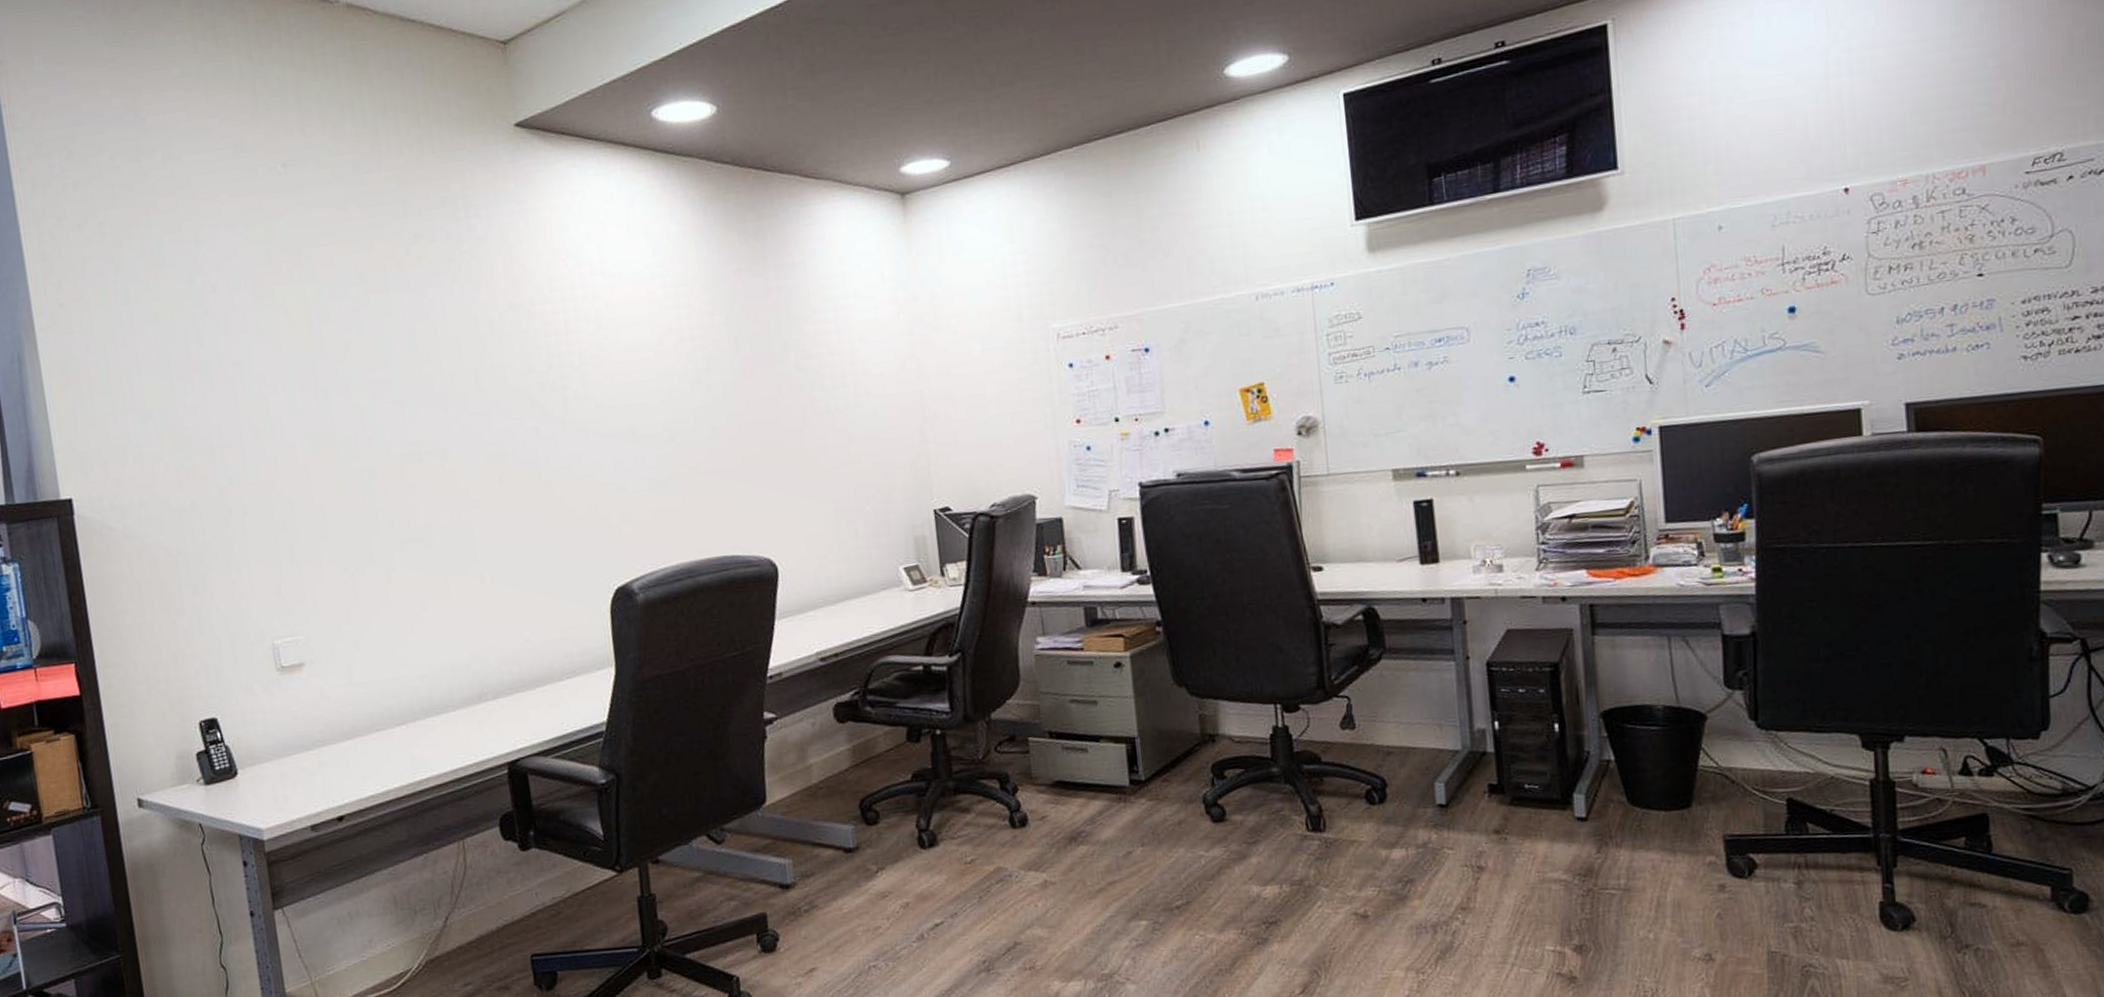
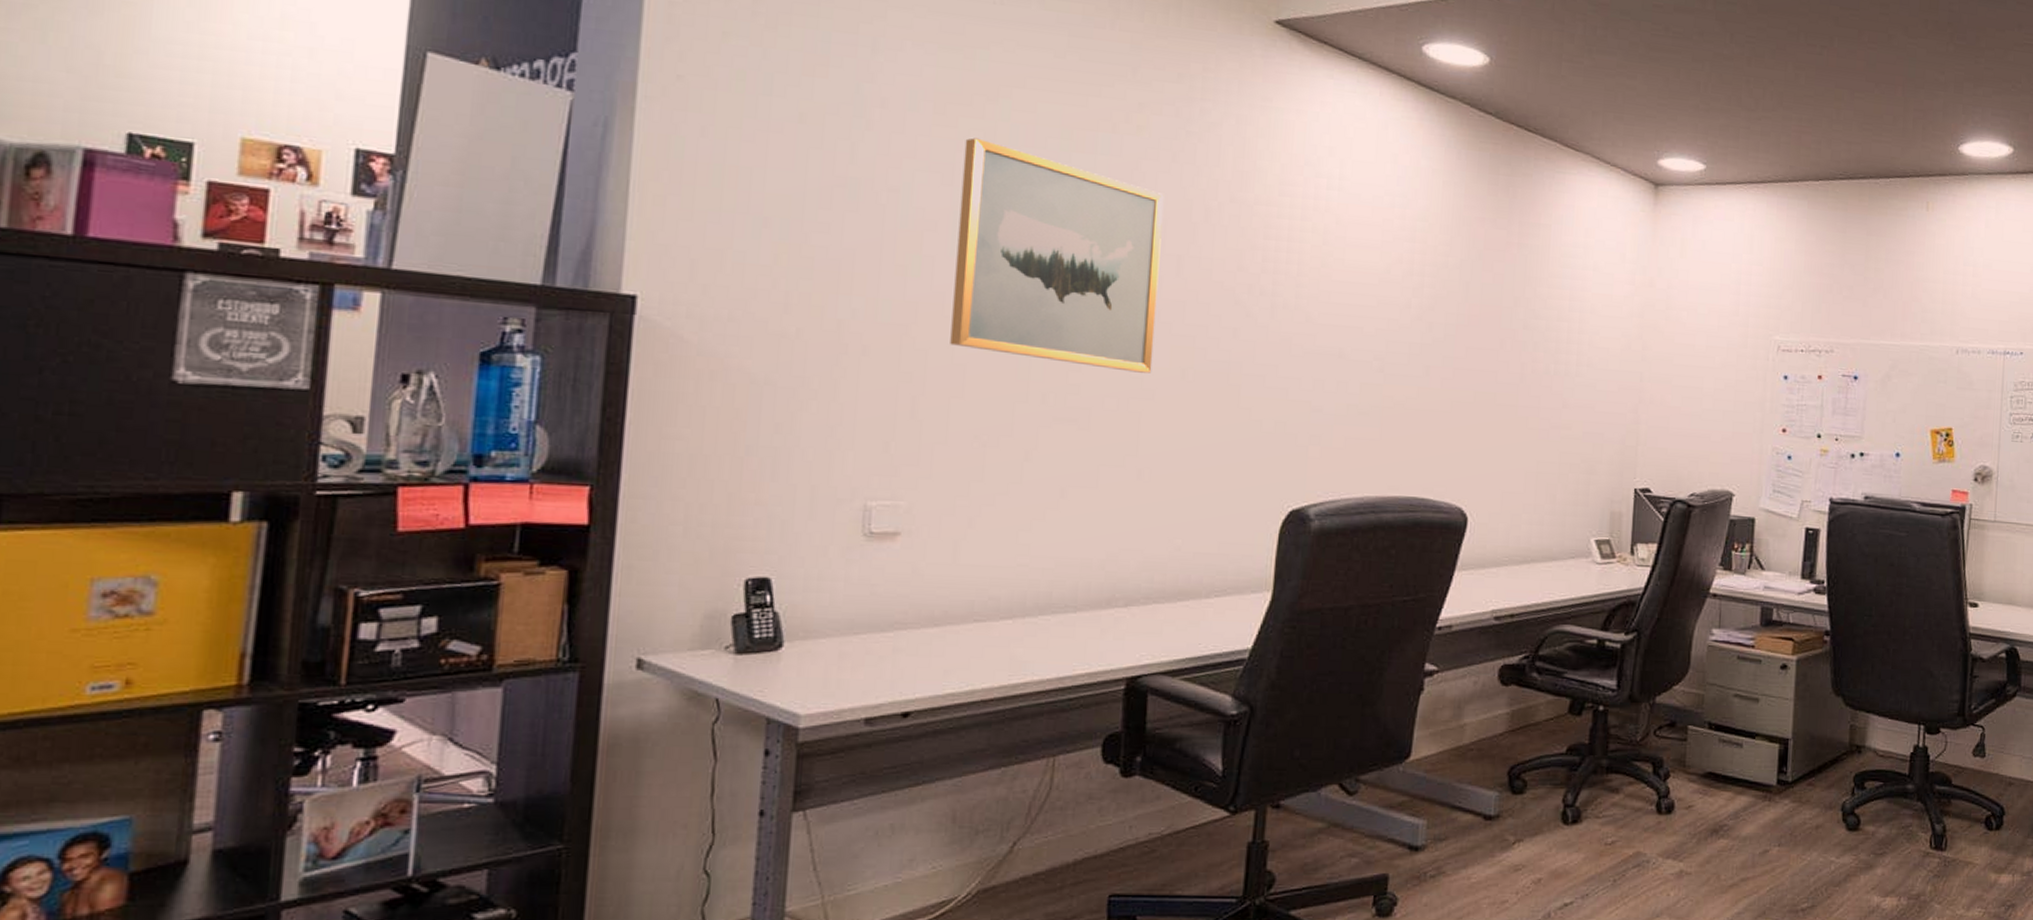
wall art: none [283,301,474,492] -> present [950,138,1164,373]

